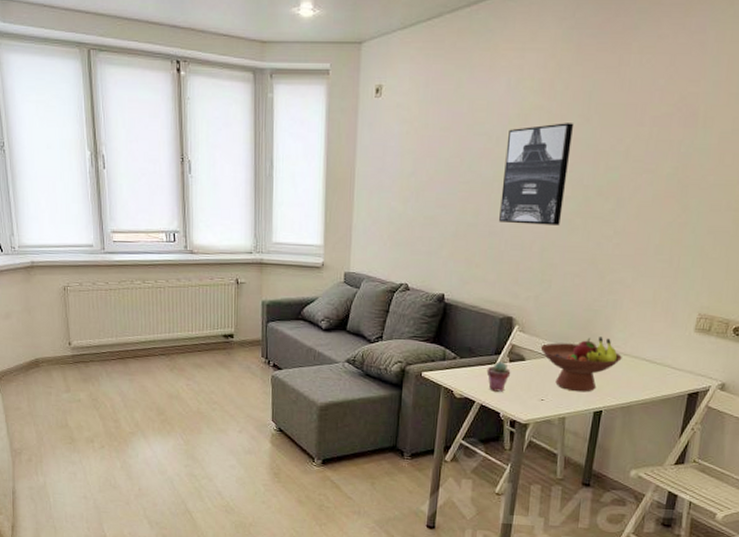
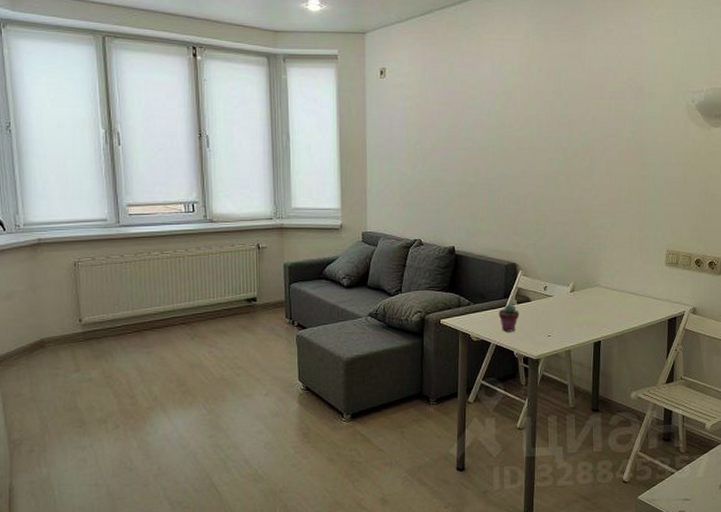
wall art: present [499,123,574,225] -> none [496,98,550,182]
fruit bowl: present [540,336,622,392] -> none [543,275,611,326]

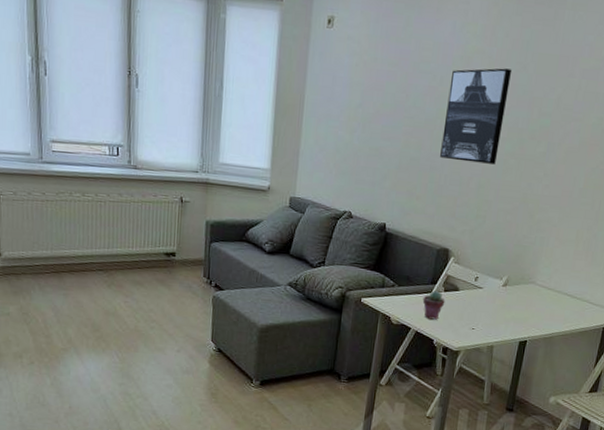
wall art: none [496,98,550,182] -> present [440,68,512,164]

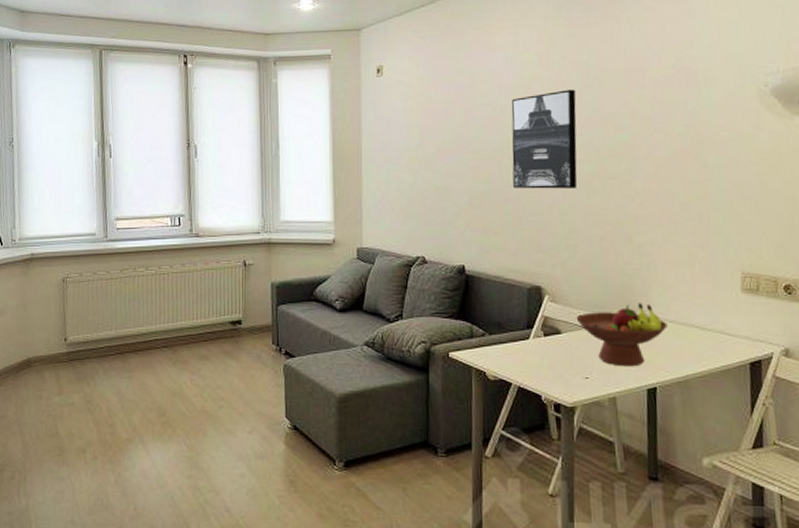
potted succulent: present [422,291,445,320] -> none [520,336,547,371]
fruit bowl: none [473,271,547,323] -> present [576,303,668,367]

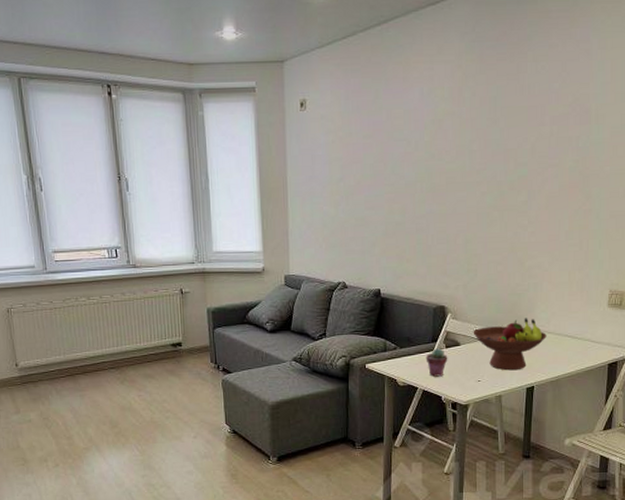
wall art: present [511,89,578,189] -> none [424,126,484,220]
potted succulent: none [520,336,547,371] -> present [425,348,448,377]

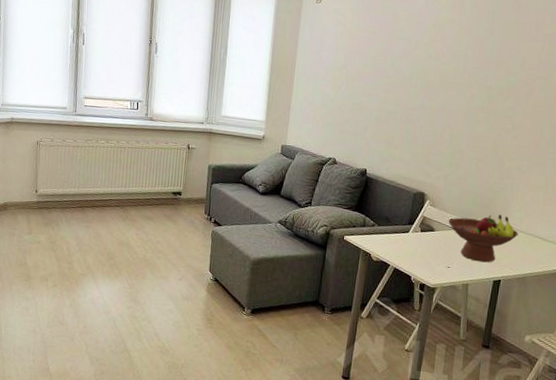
potted succulent: present [425,348,448,377] -> none [400,231,422,258]

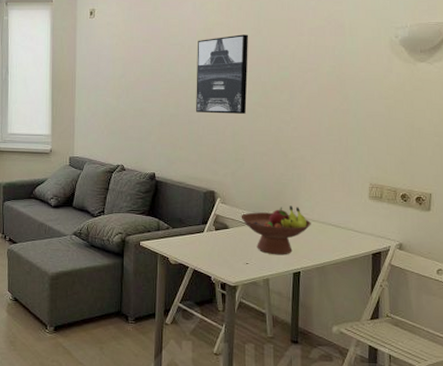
wall art: none [416,34,480,118] -> present [196,34,249,114]

